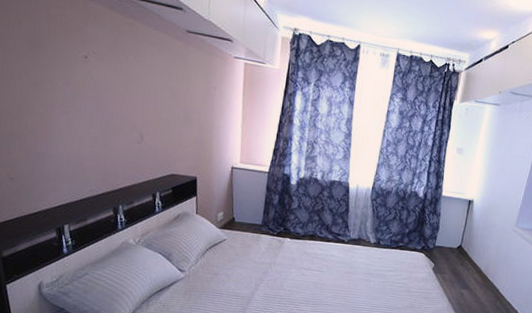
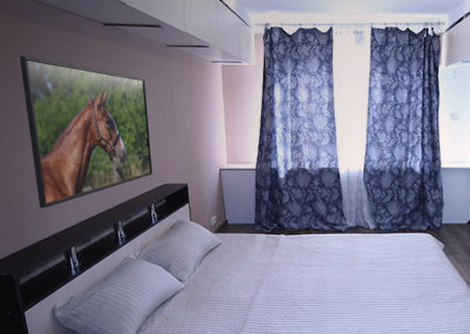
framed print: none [14,10,161,182] -> present [19,55,153,209]

